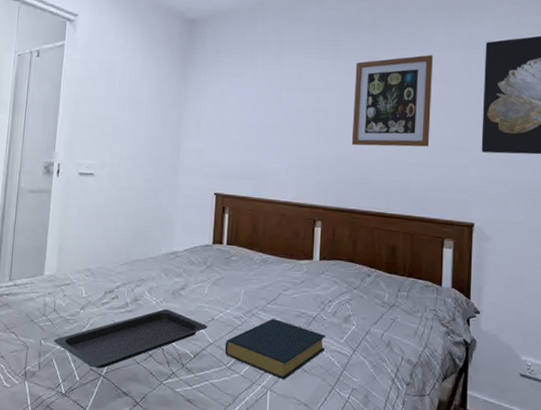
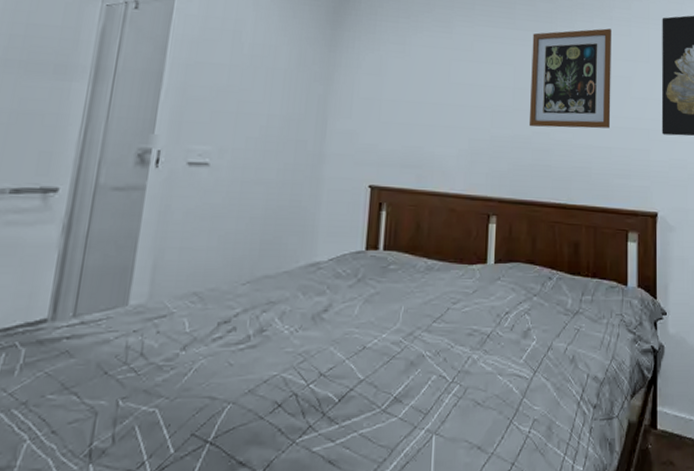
serving tray: present [54,308,208,369] -> none [137,339,358,432]
hardback book: present [224,319,326,380] -> none [379,341,503,419]

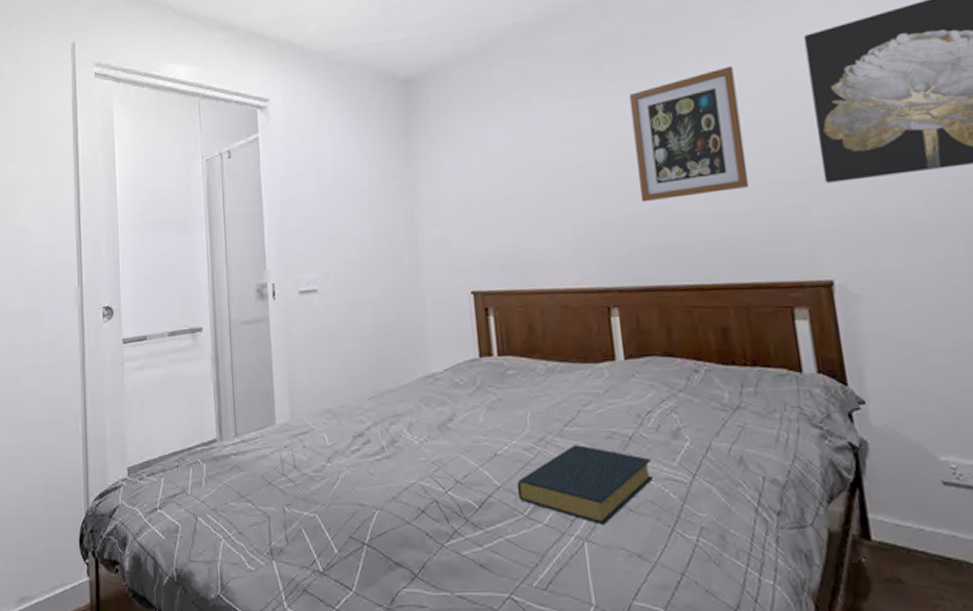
hardback book: none [379,341,503,419] -> present [516,445,654,525]

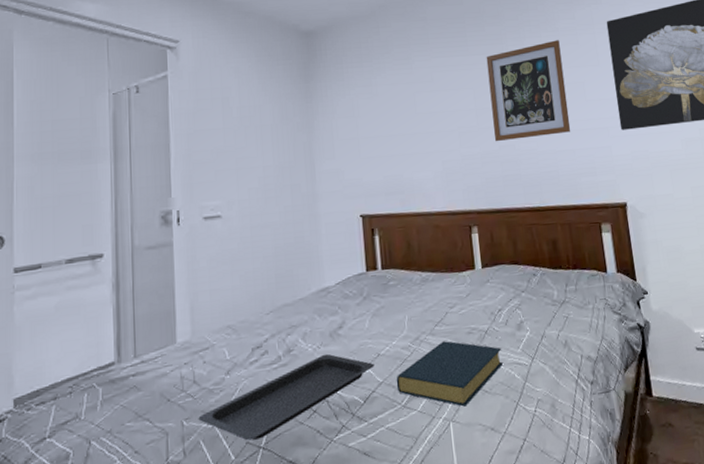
serving tray: none [299,448,491,535] -> present [198,353,375,441]

